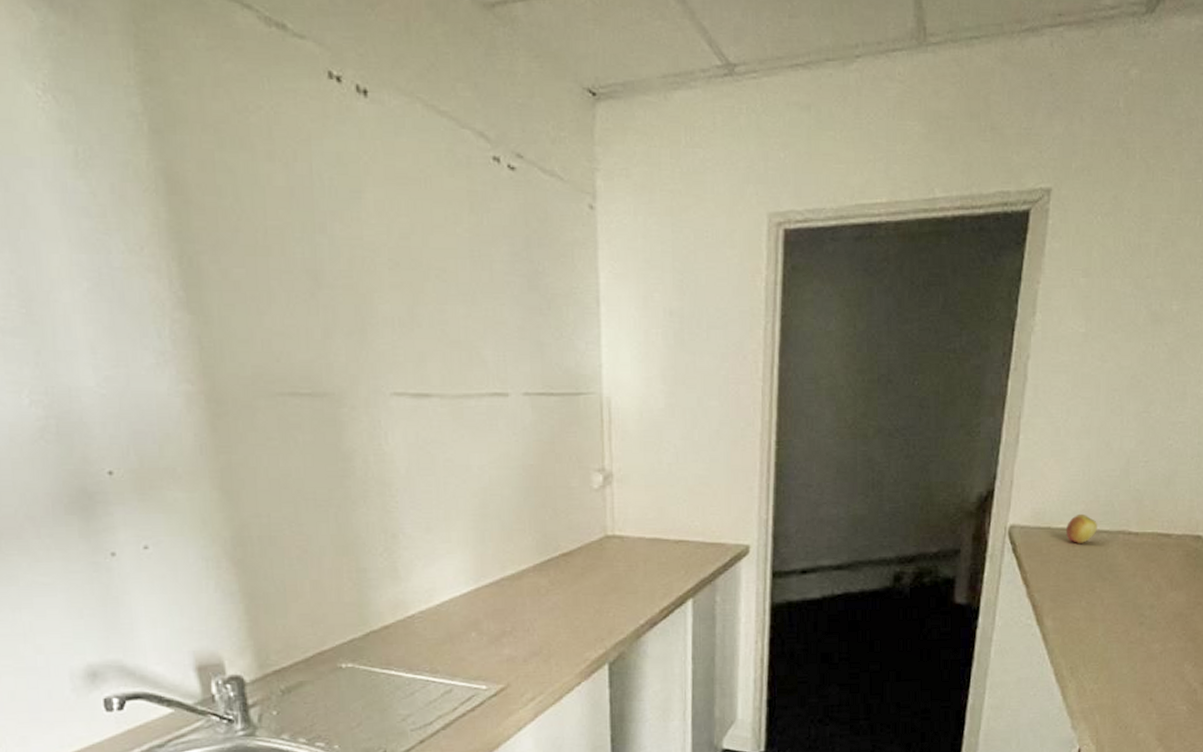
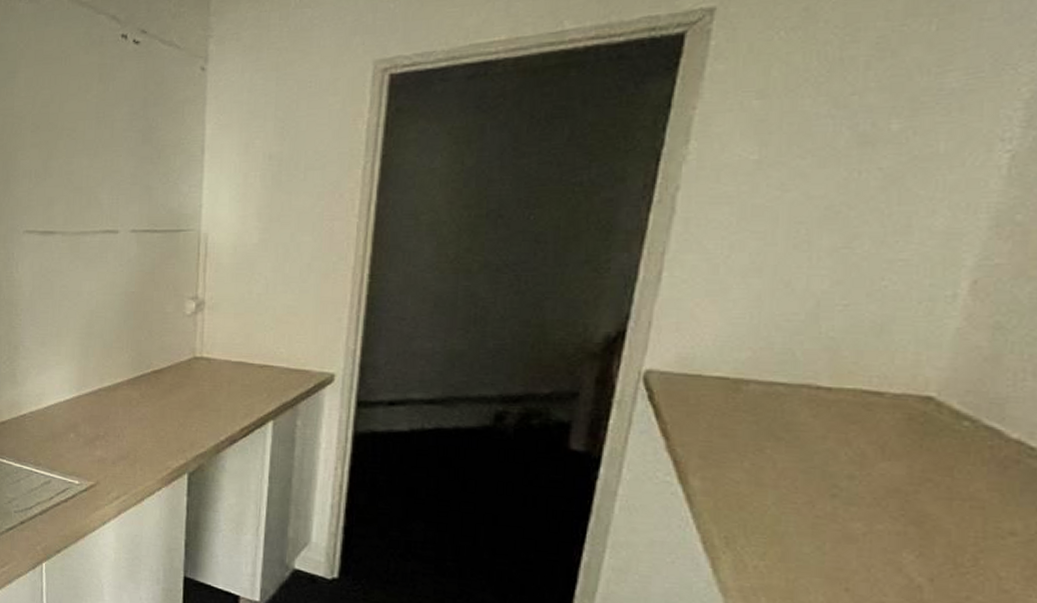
apple: present [1065,513,1097,543] -> none [722,361,769,395]

